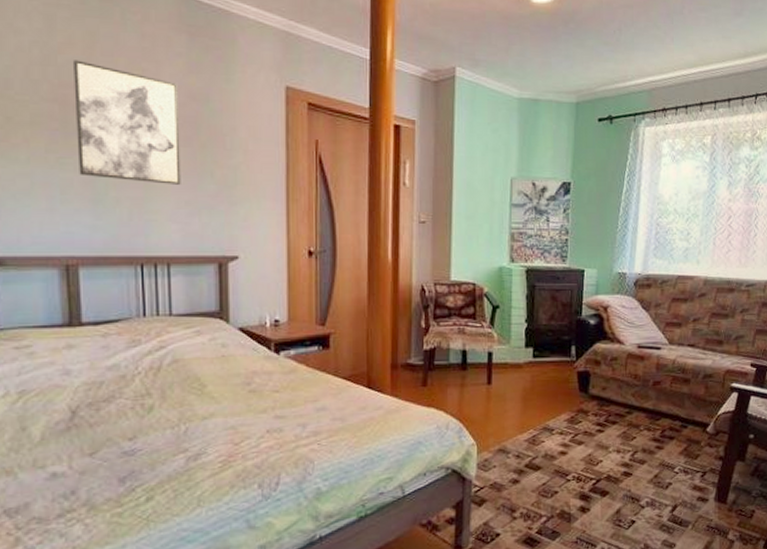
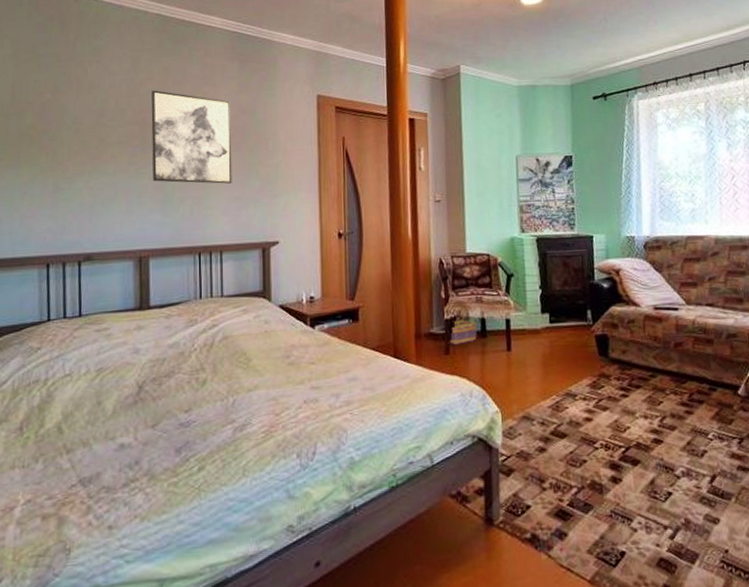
basket: none [426,345,457,377] -> present [448,314,477,346]

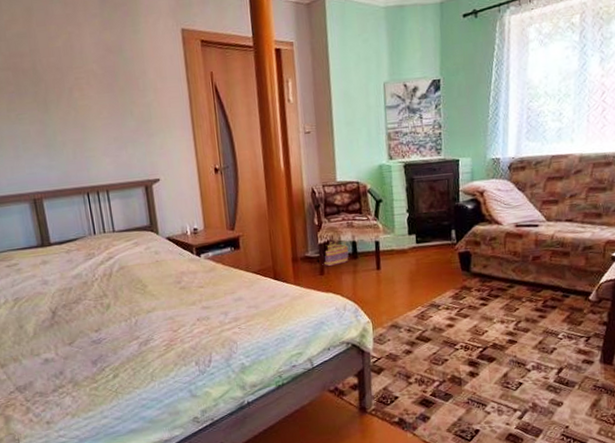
wall art: present [151,90,232,184] -> none [18,33,109,127]

